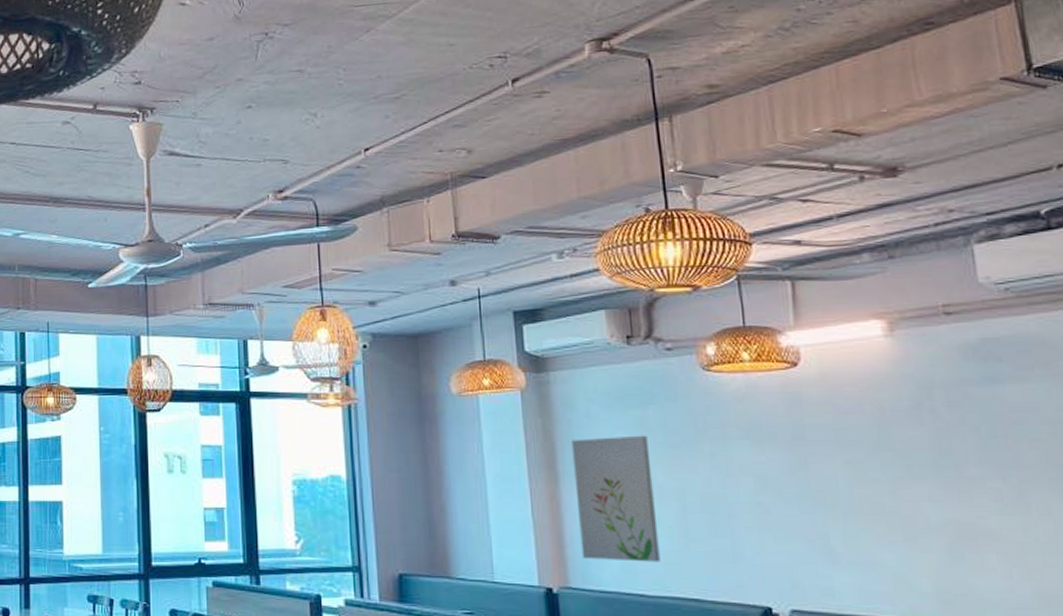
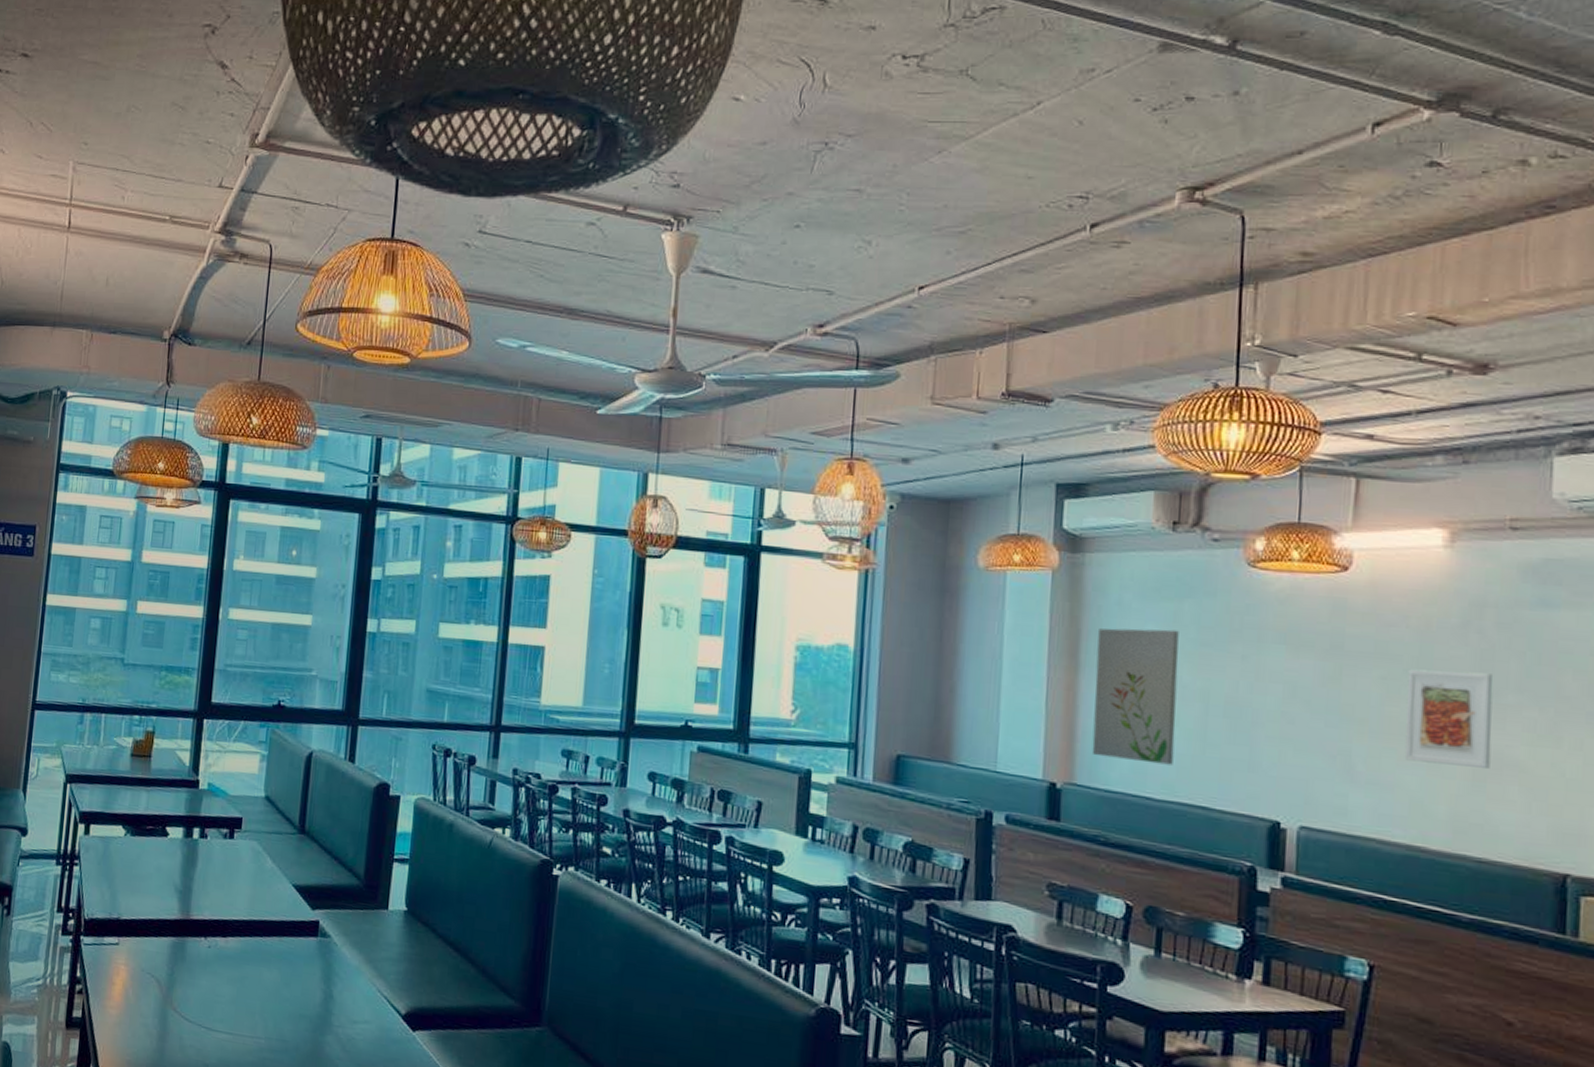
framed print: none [870,450,965,540] -> present [1404,669,1493,768]

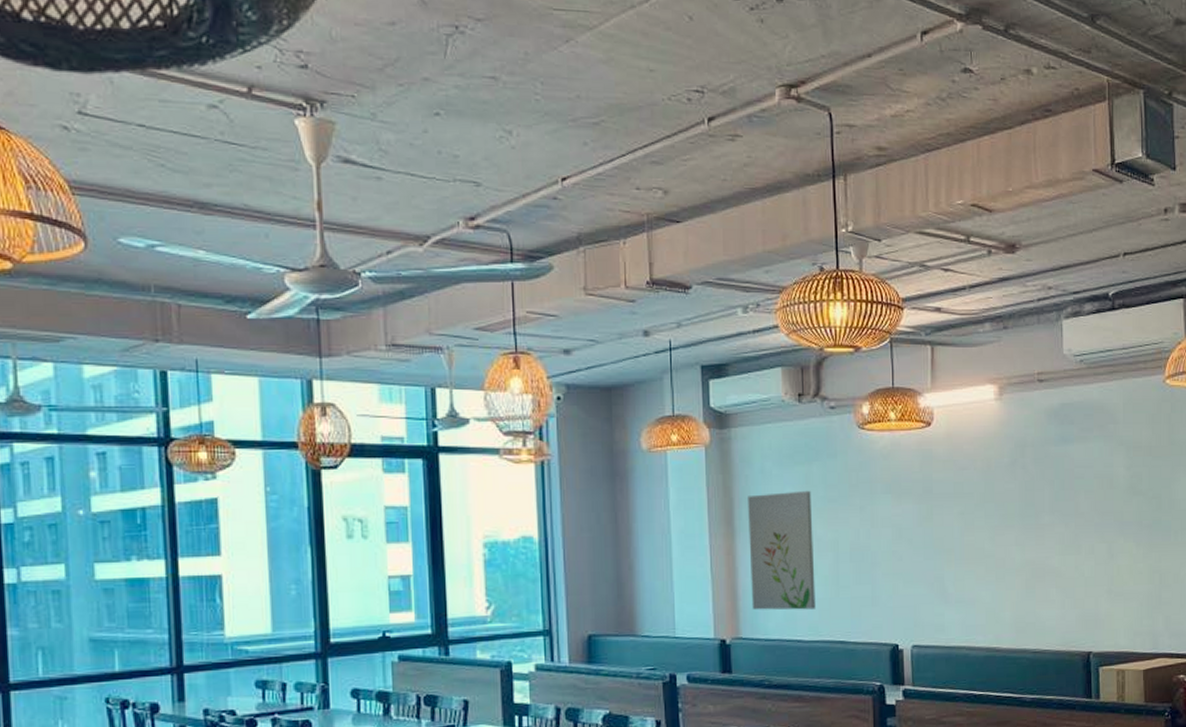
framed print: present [1404,669,1493,768] -> none [978,501,1037,579]

